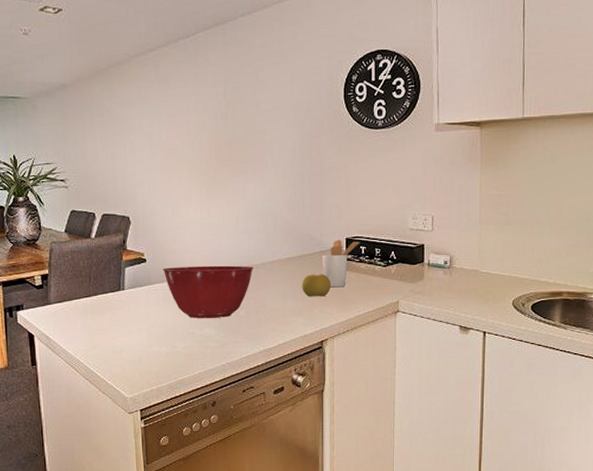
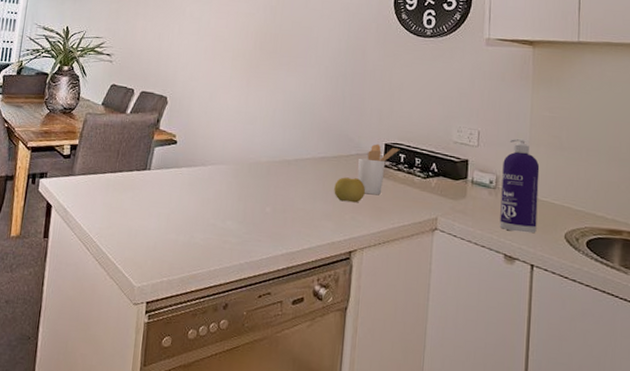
mixing bowl: present [163,265,254,319] -> none [192,152,286,212]
spray bottle: none [455,218,489,305] -> present [499,138,540,234]

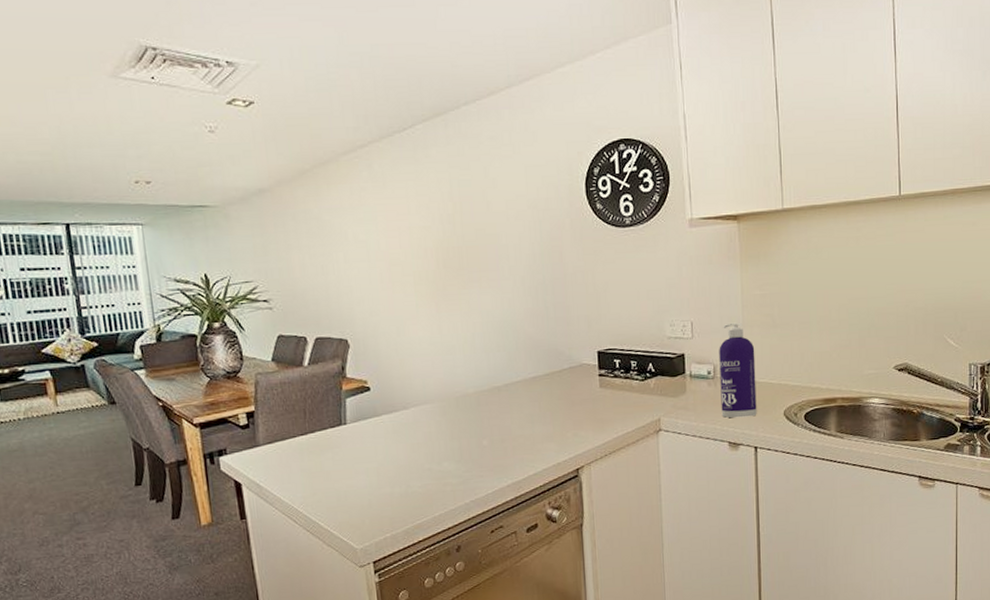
fruit: present [334,177,365,203] -> none [551,393,584,420]
utensil holder: present [357,144,400,195] -> none [571,353,614,408]

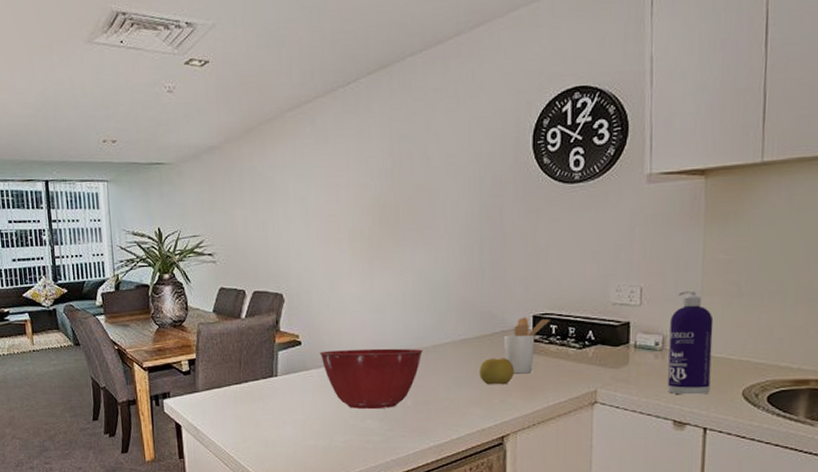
mixing bowl: none [390,388,495,452] -> present [319,348,423,410]
fruit: none [551,393,584,420] -> present [479,358,514,385]
utensil holder: none [571,353,614,408] -> present [503,317,551,374]

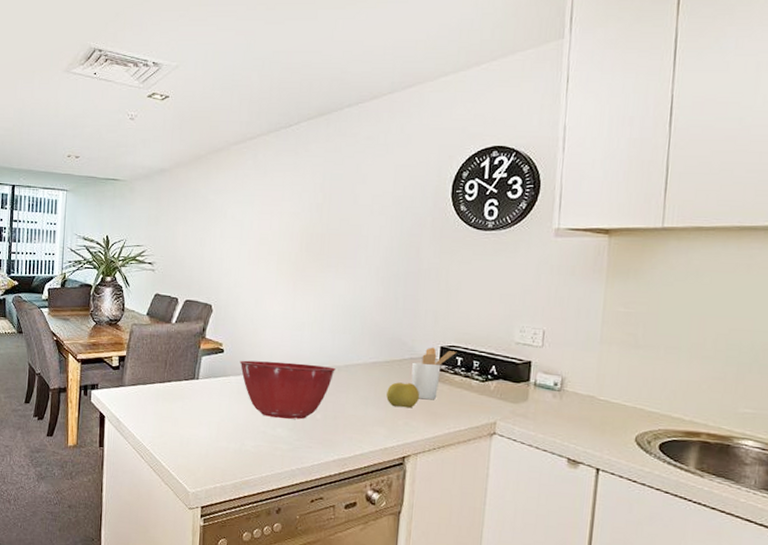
spray bottle: present [667,289,714,395] -> none [563,337,611,437]

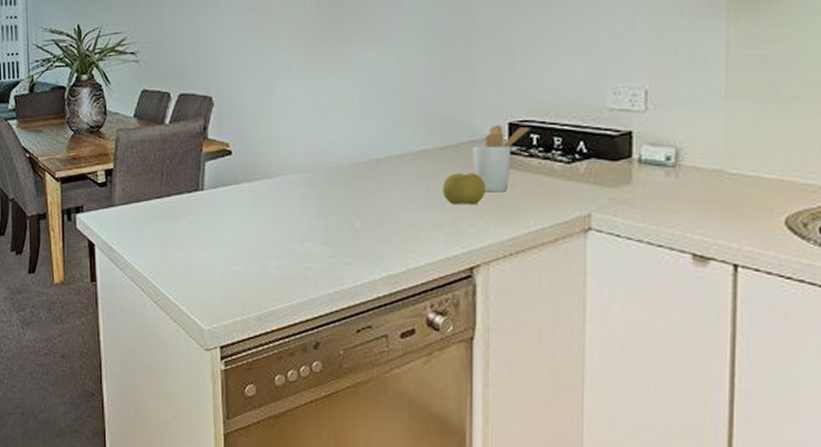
mixing bowl: present [240,360,336,420] -> none [252,160,374,231]

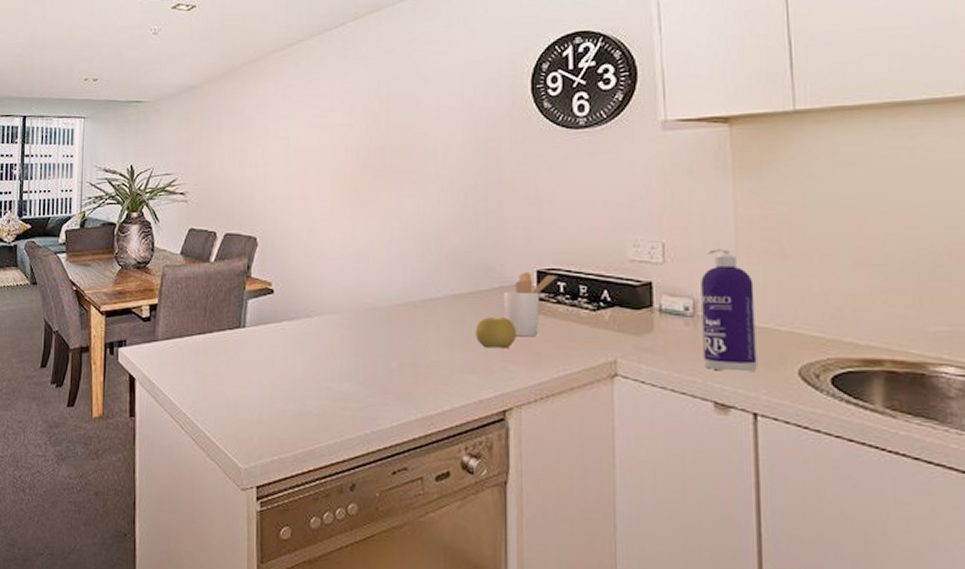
spray bottle: none [684,92,743,223] -> present [701,248,757,372]

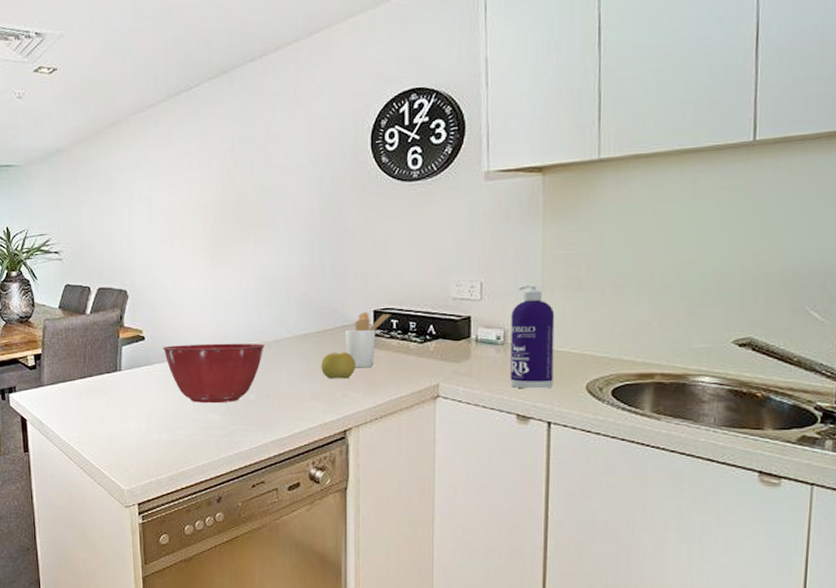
mixing bowl: none [293,300,410,371] -> present [163,343,265,404]

